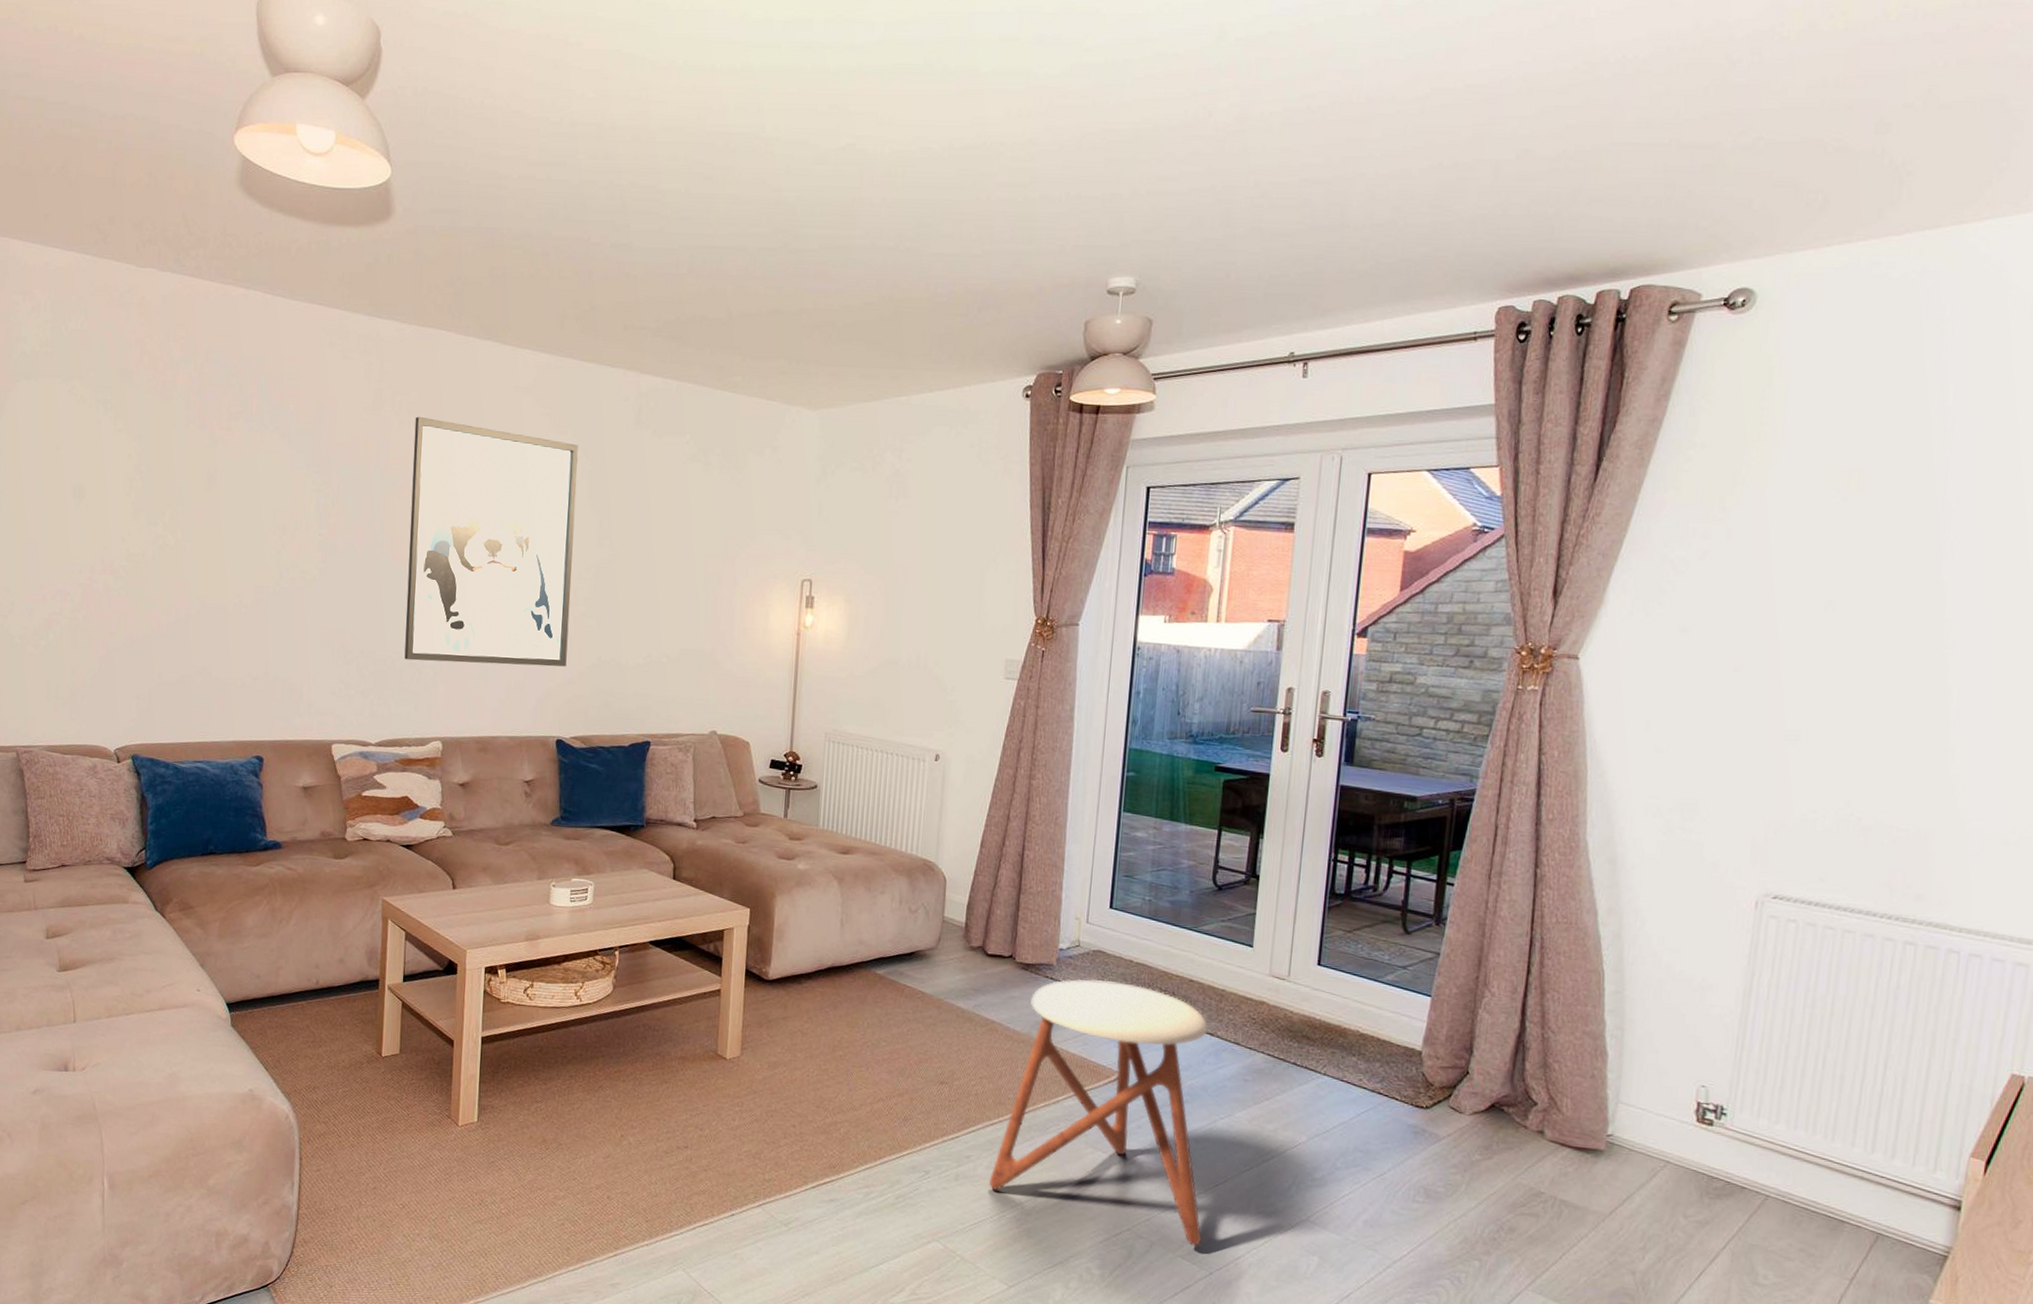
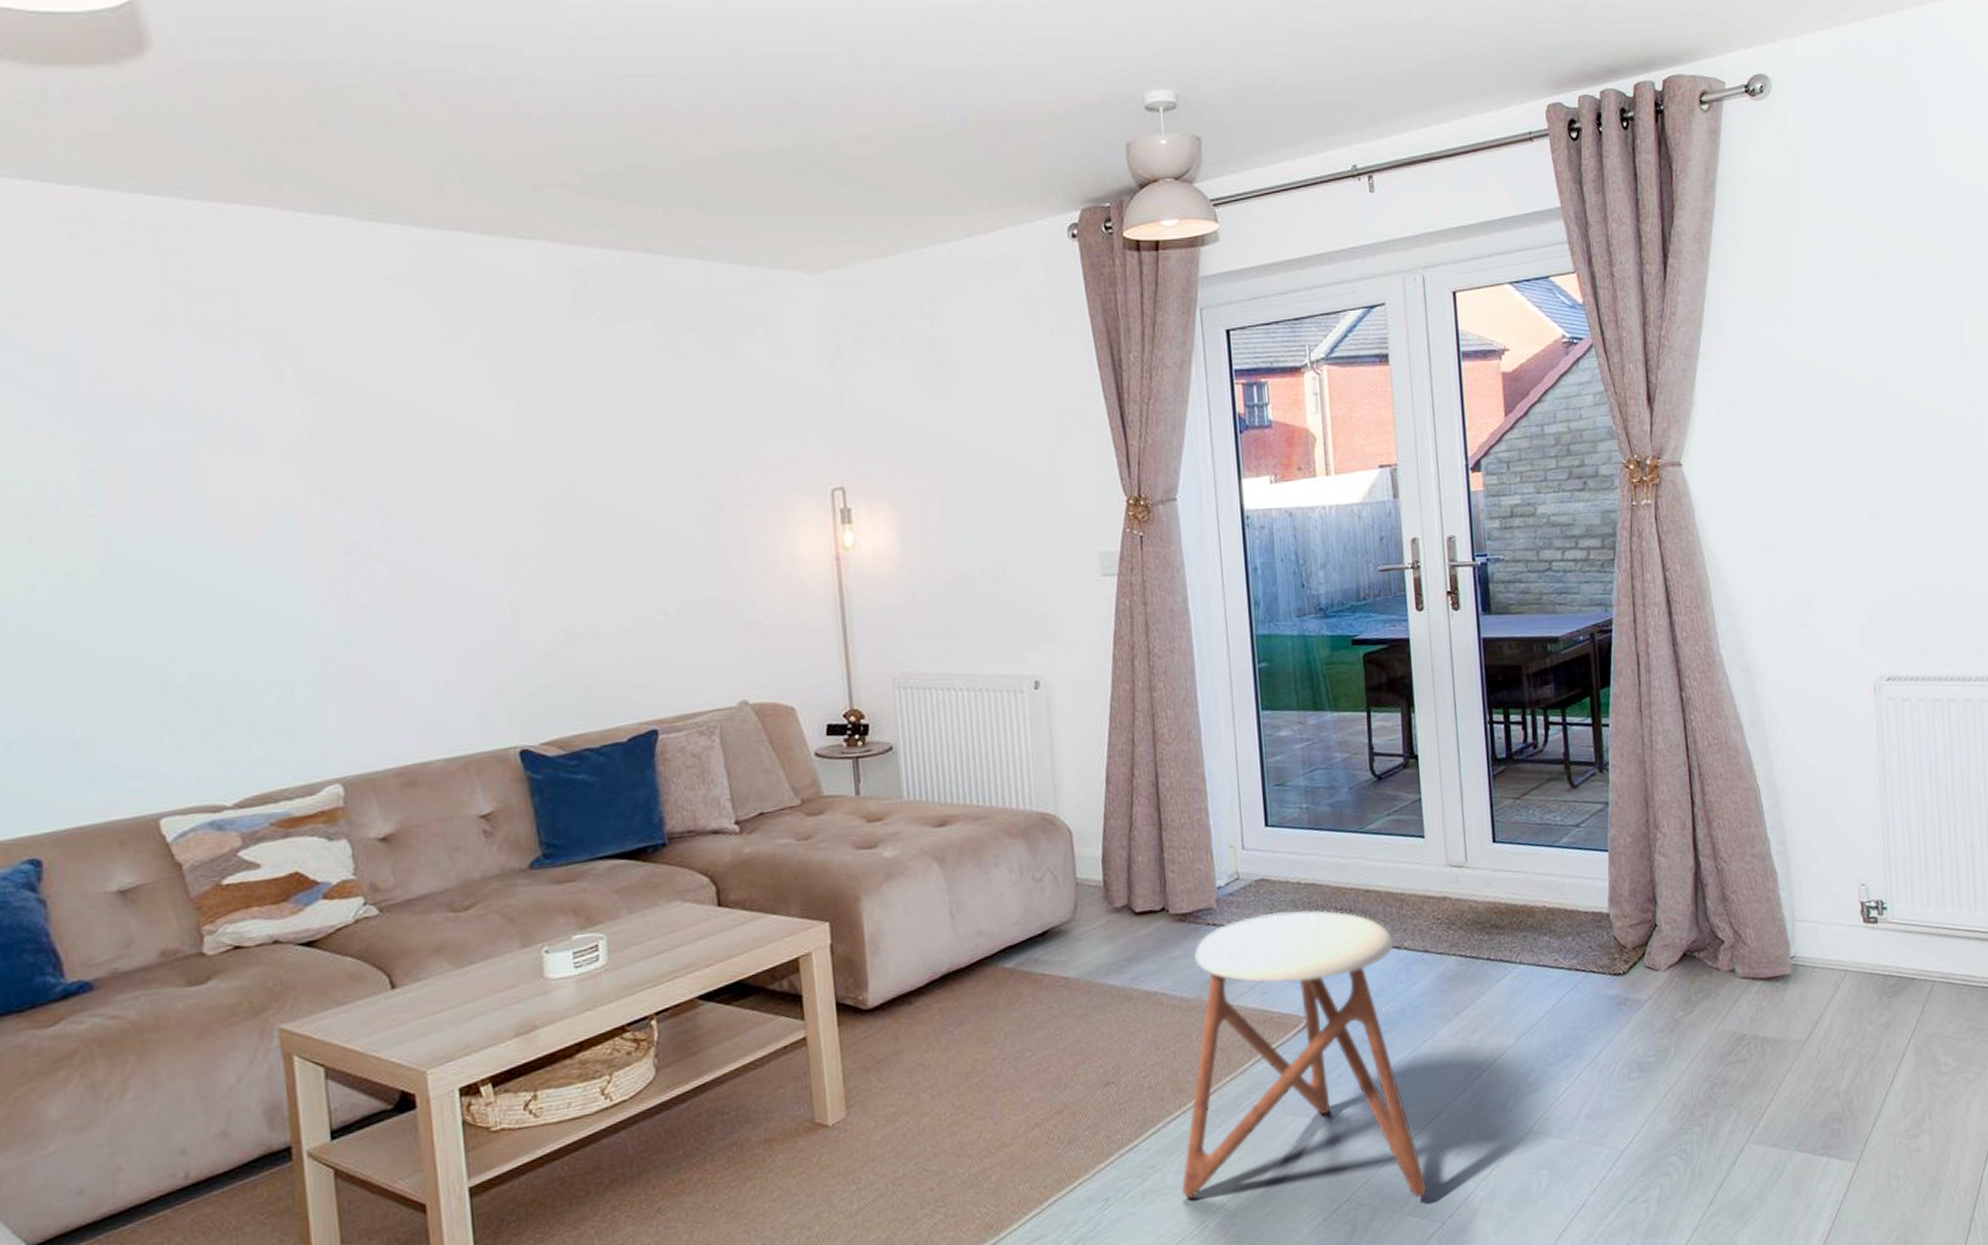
wall art: present [404,416,578,667] -> none [230,329,519,678]

